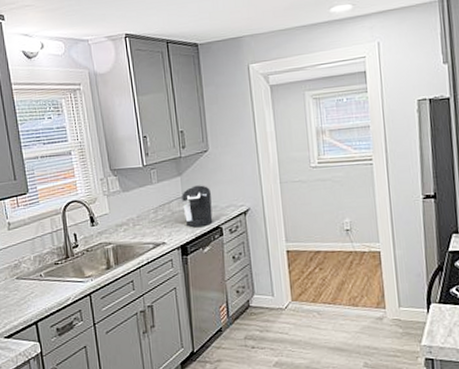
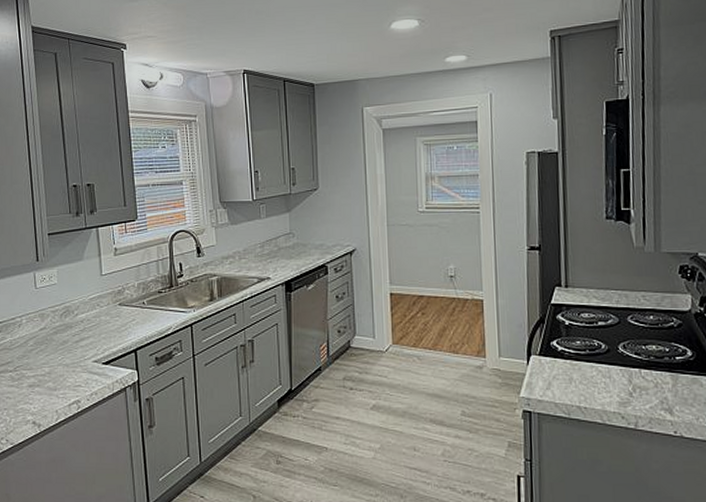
coffee maker: present [182,185,213,228] -> none [289,223,319,265]

